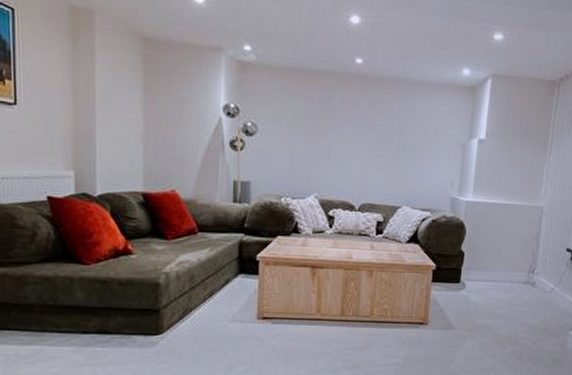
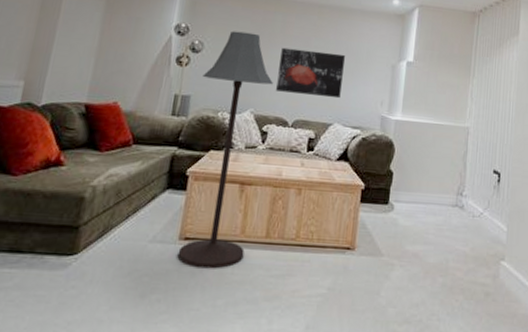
floor lamp: none [258,110,336,344] -> present [177,31,273,269]
wall art: none [340,127,411,181] -> present [276,47,345,99]

